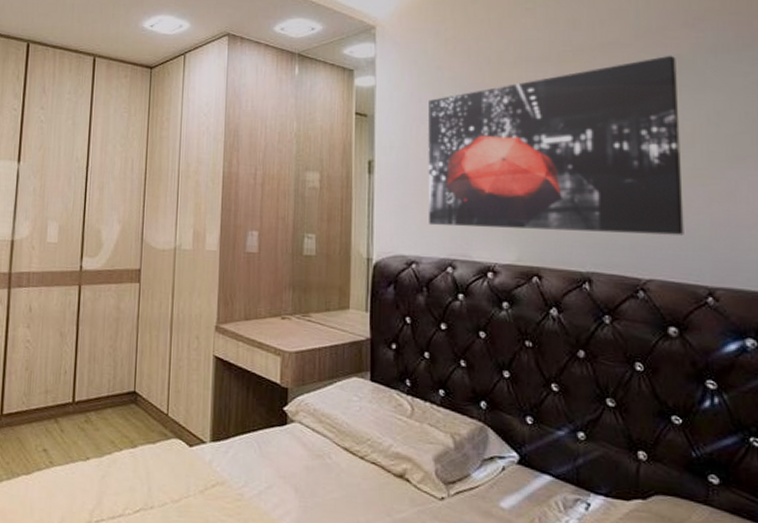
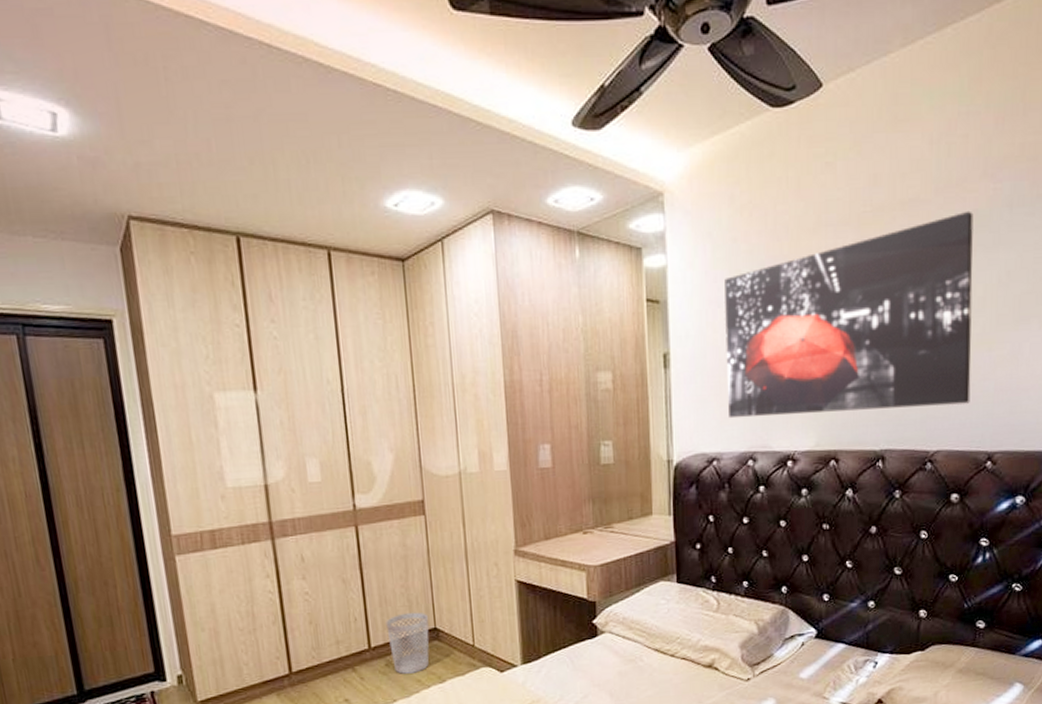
wastebasket: none [91,372,129,434] -> present [386,612,430,674]

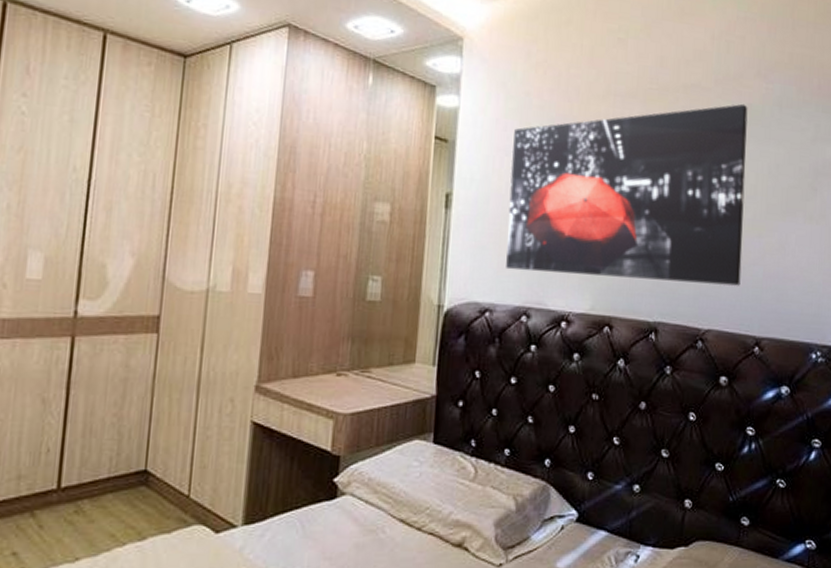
wastebasket: present [386,612,430,674] -> none [84,448,139,525]

